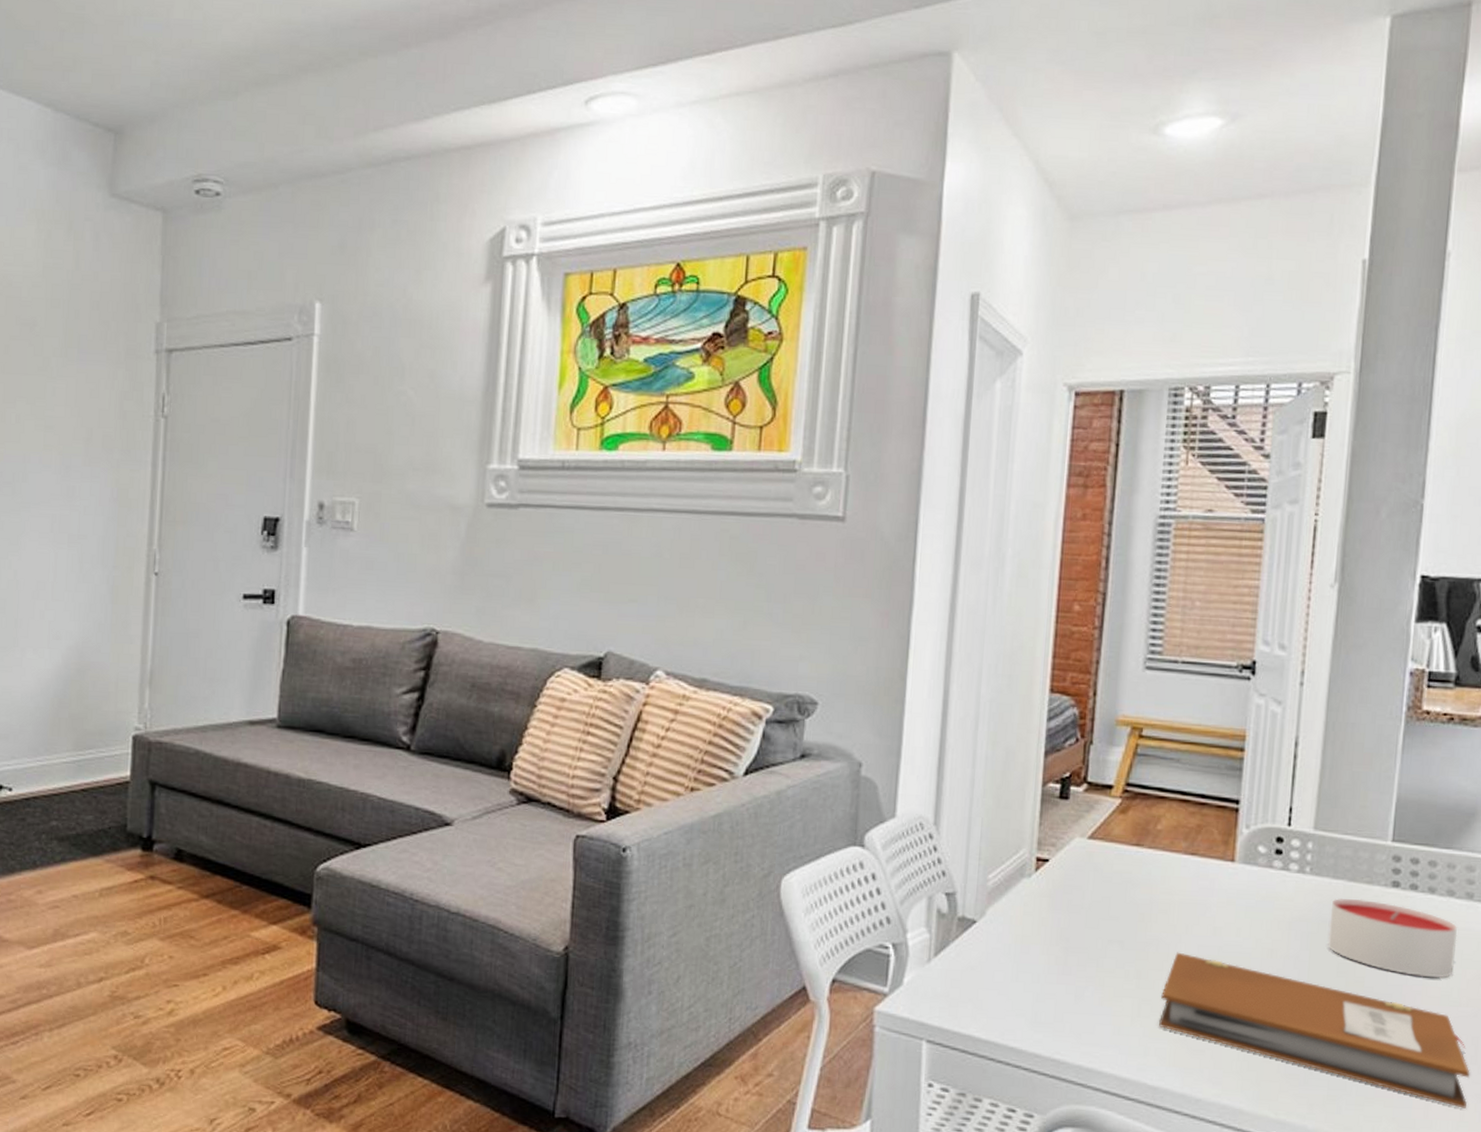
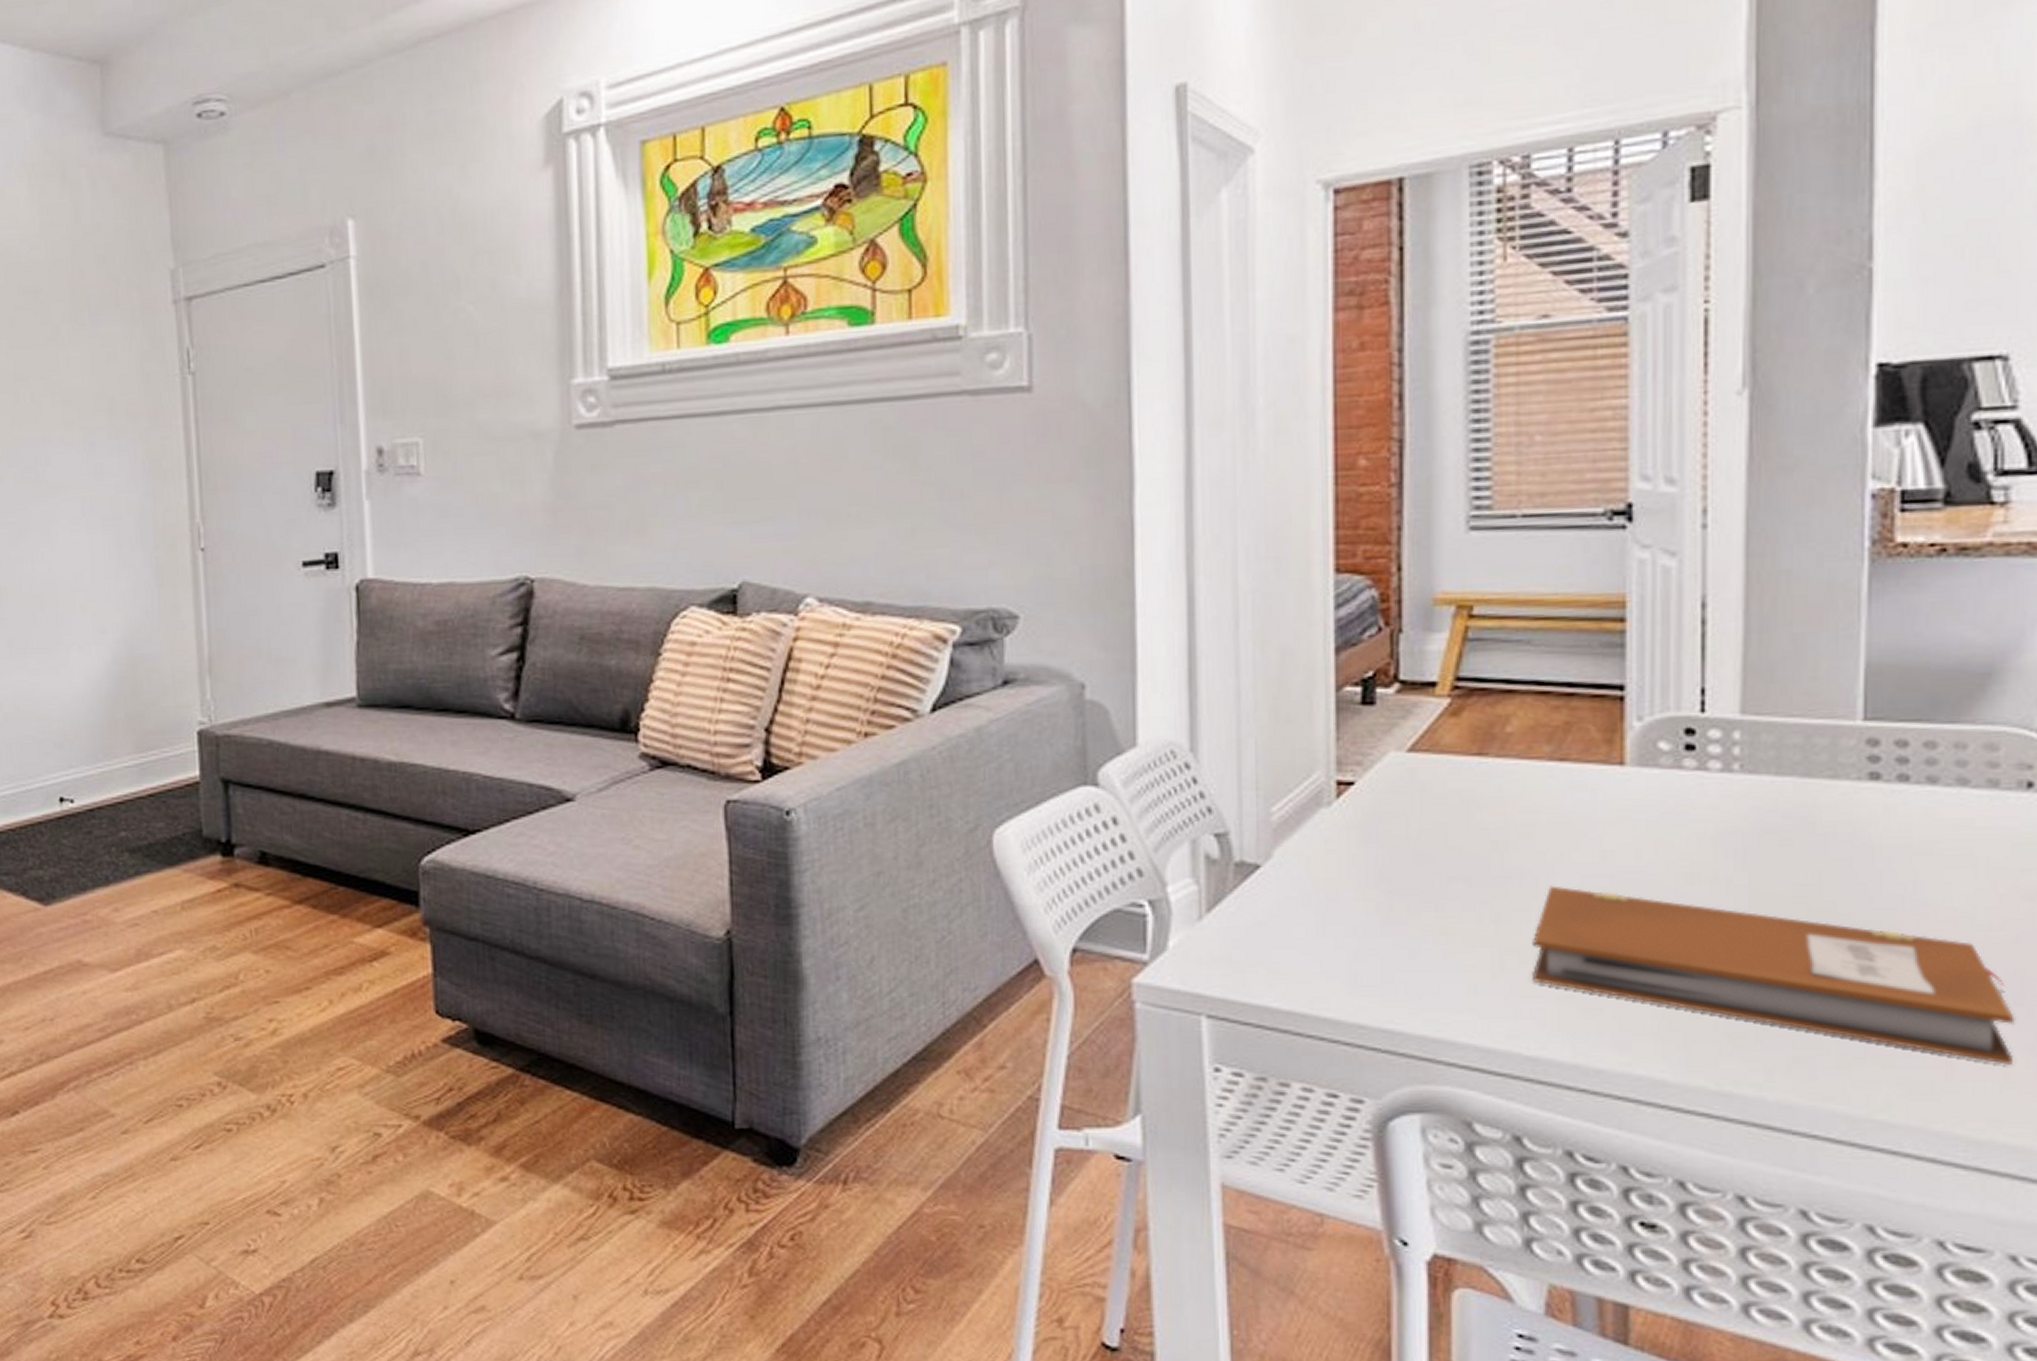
candle: present [1328,898,1458,978] -> none [1776,799,1978,896]

